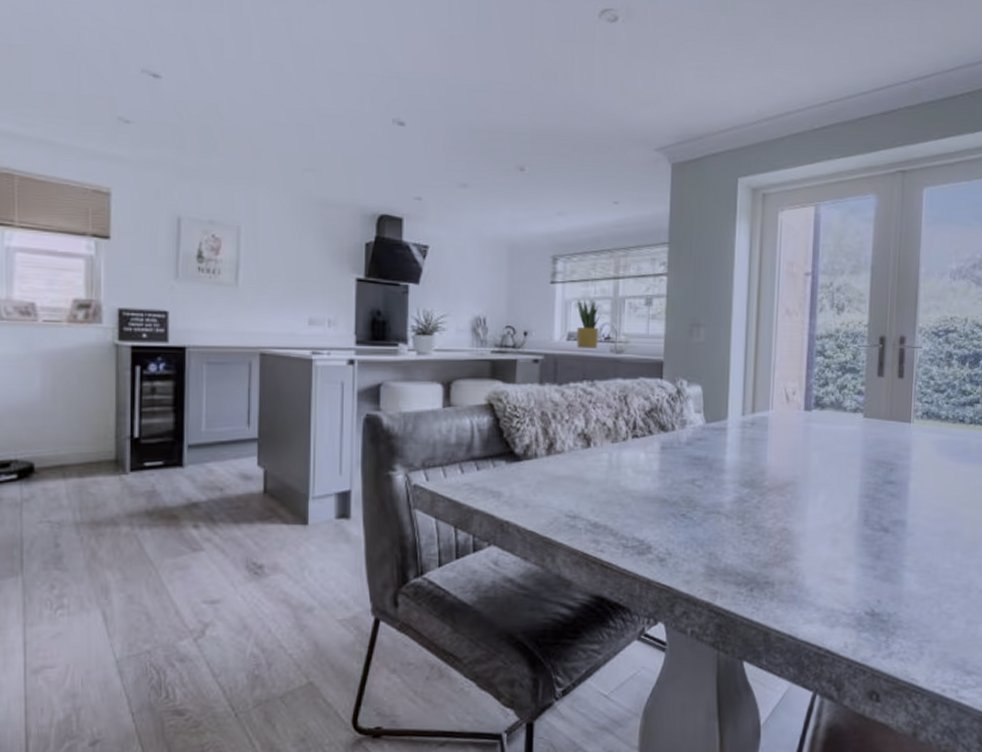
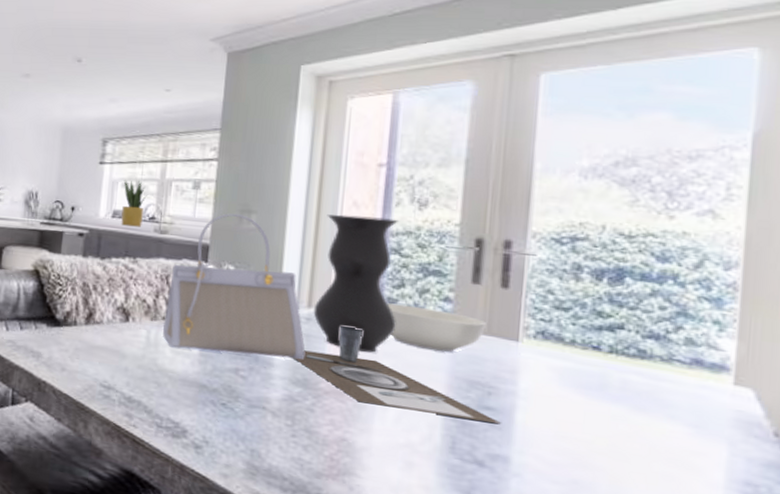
handbag: none [624,328,751,467] -> present [163,213,306,360]
place setting: none [743,427,901,494] -> present [295,326,502,424]
vase: none [756,322,823,447] -> present [313,214,400,352]
bowl: none [815,401,889,438] -> present [387,303,488,352]

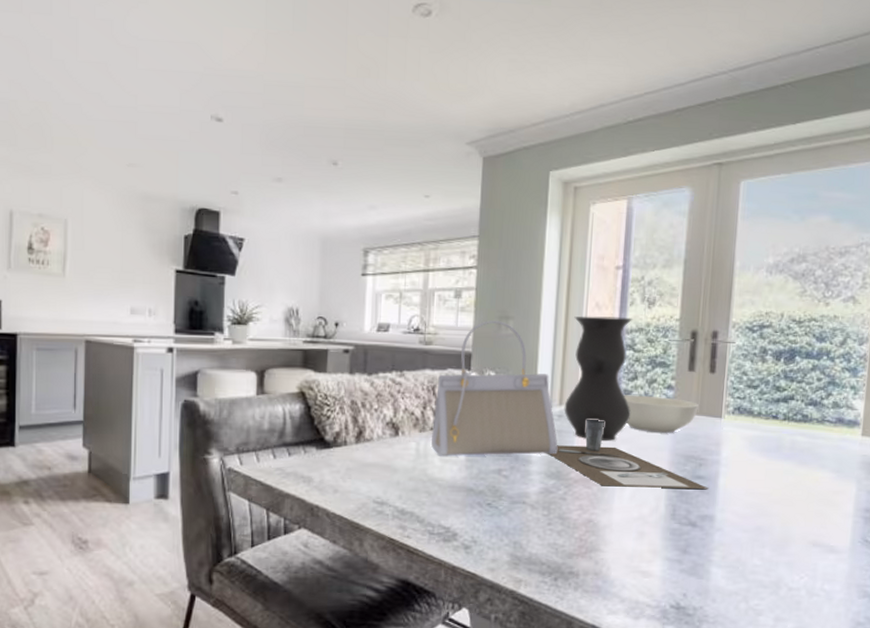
planter: present [121,180,147,227] -> none [386,291,411,340]

